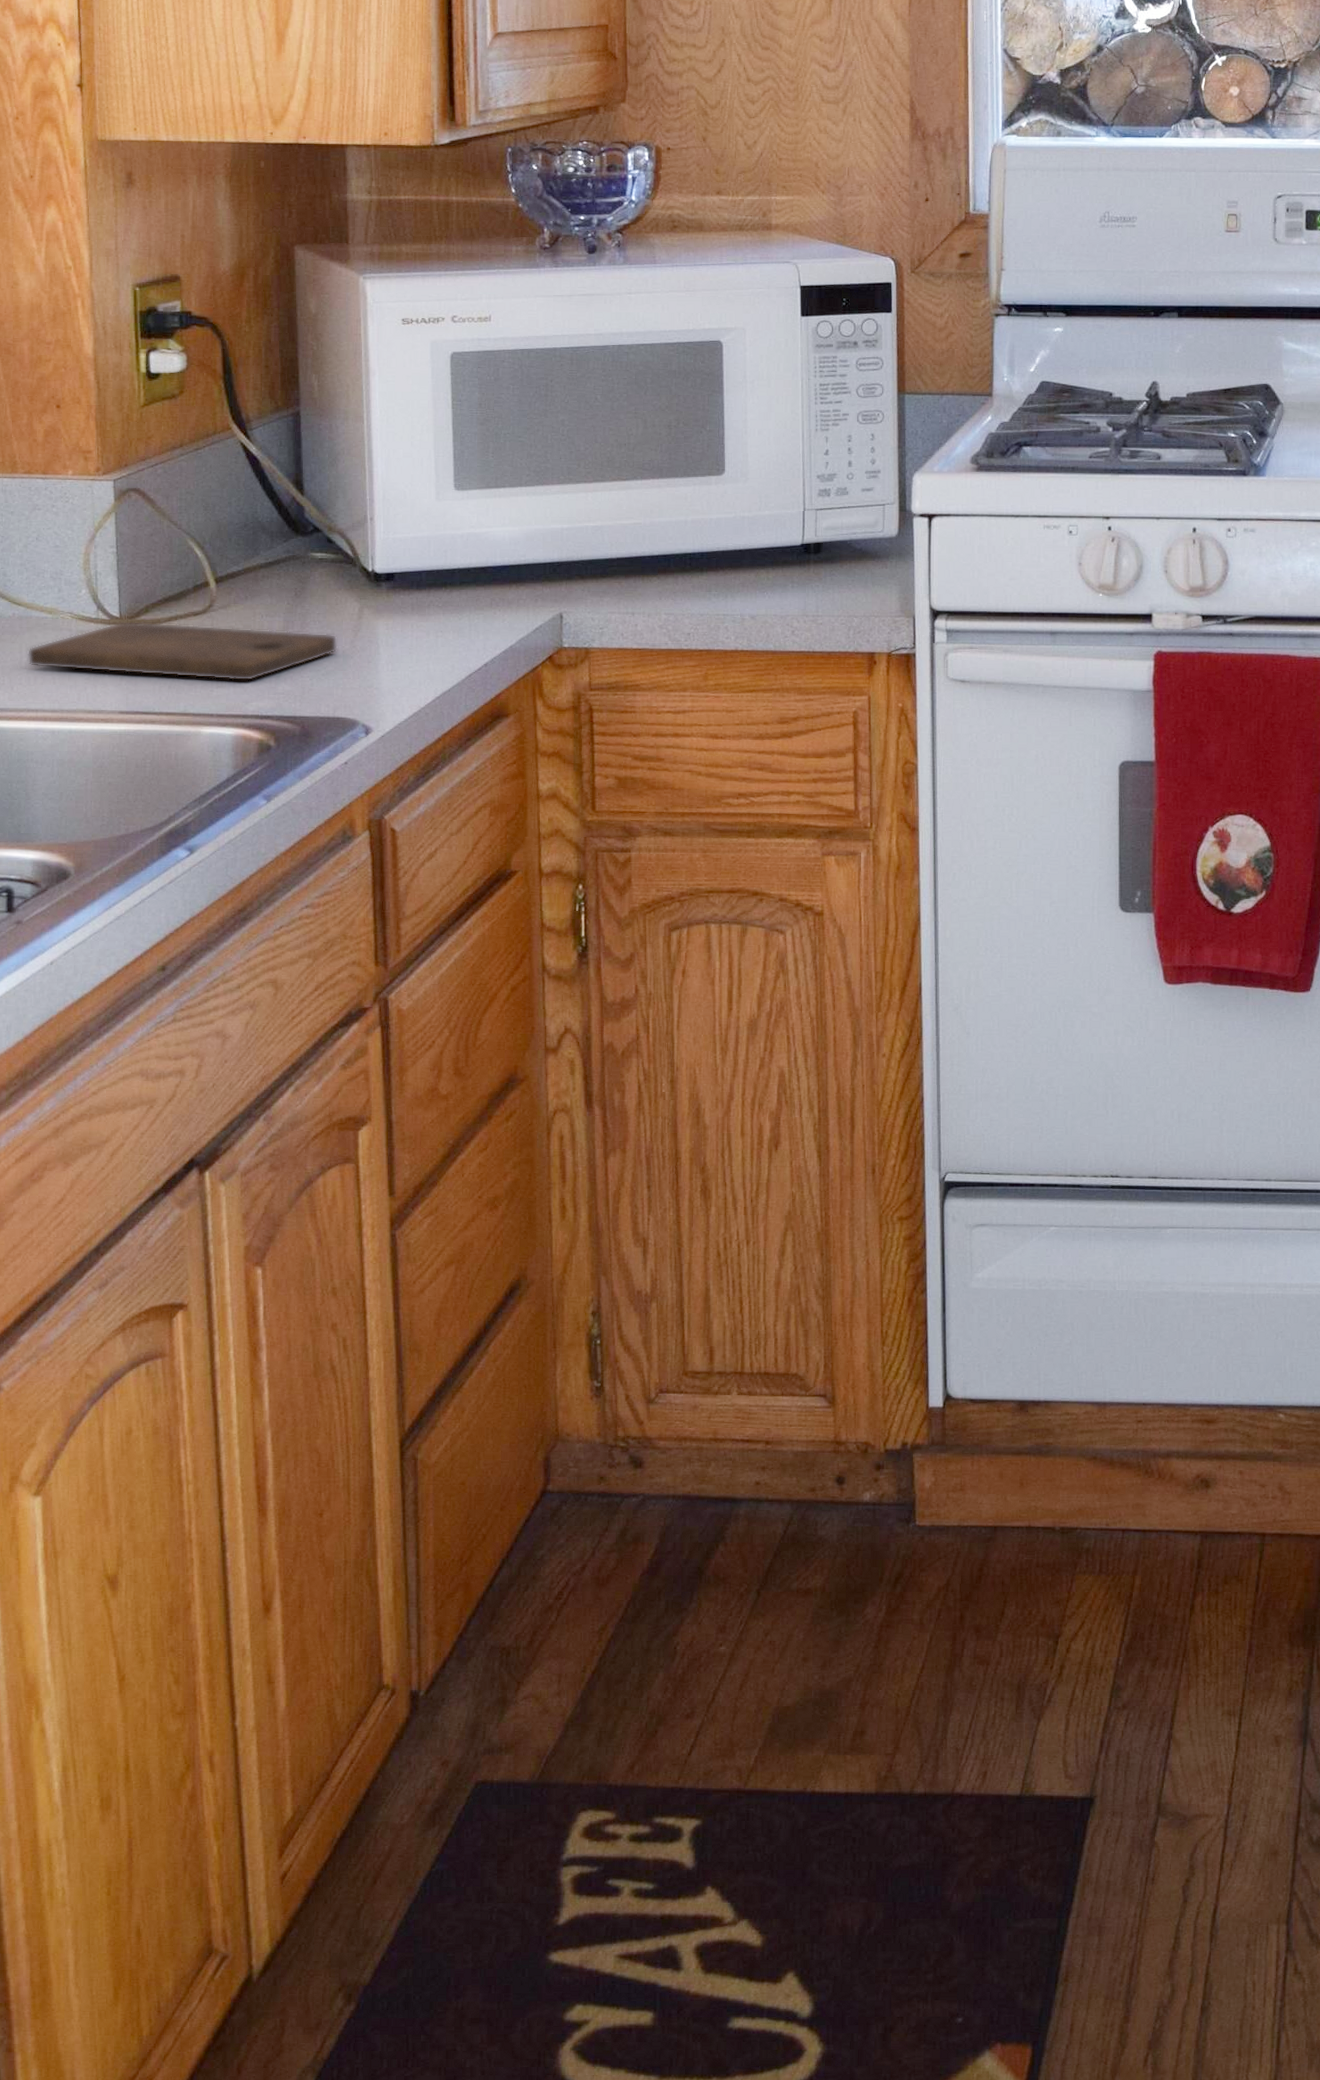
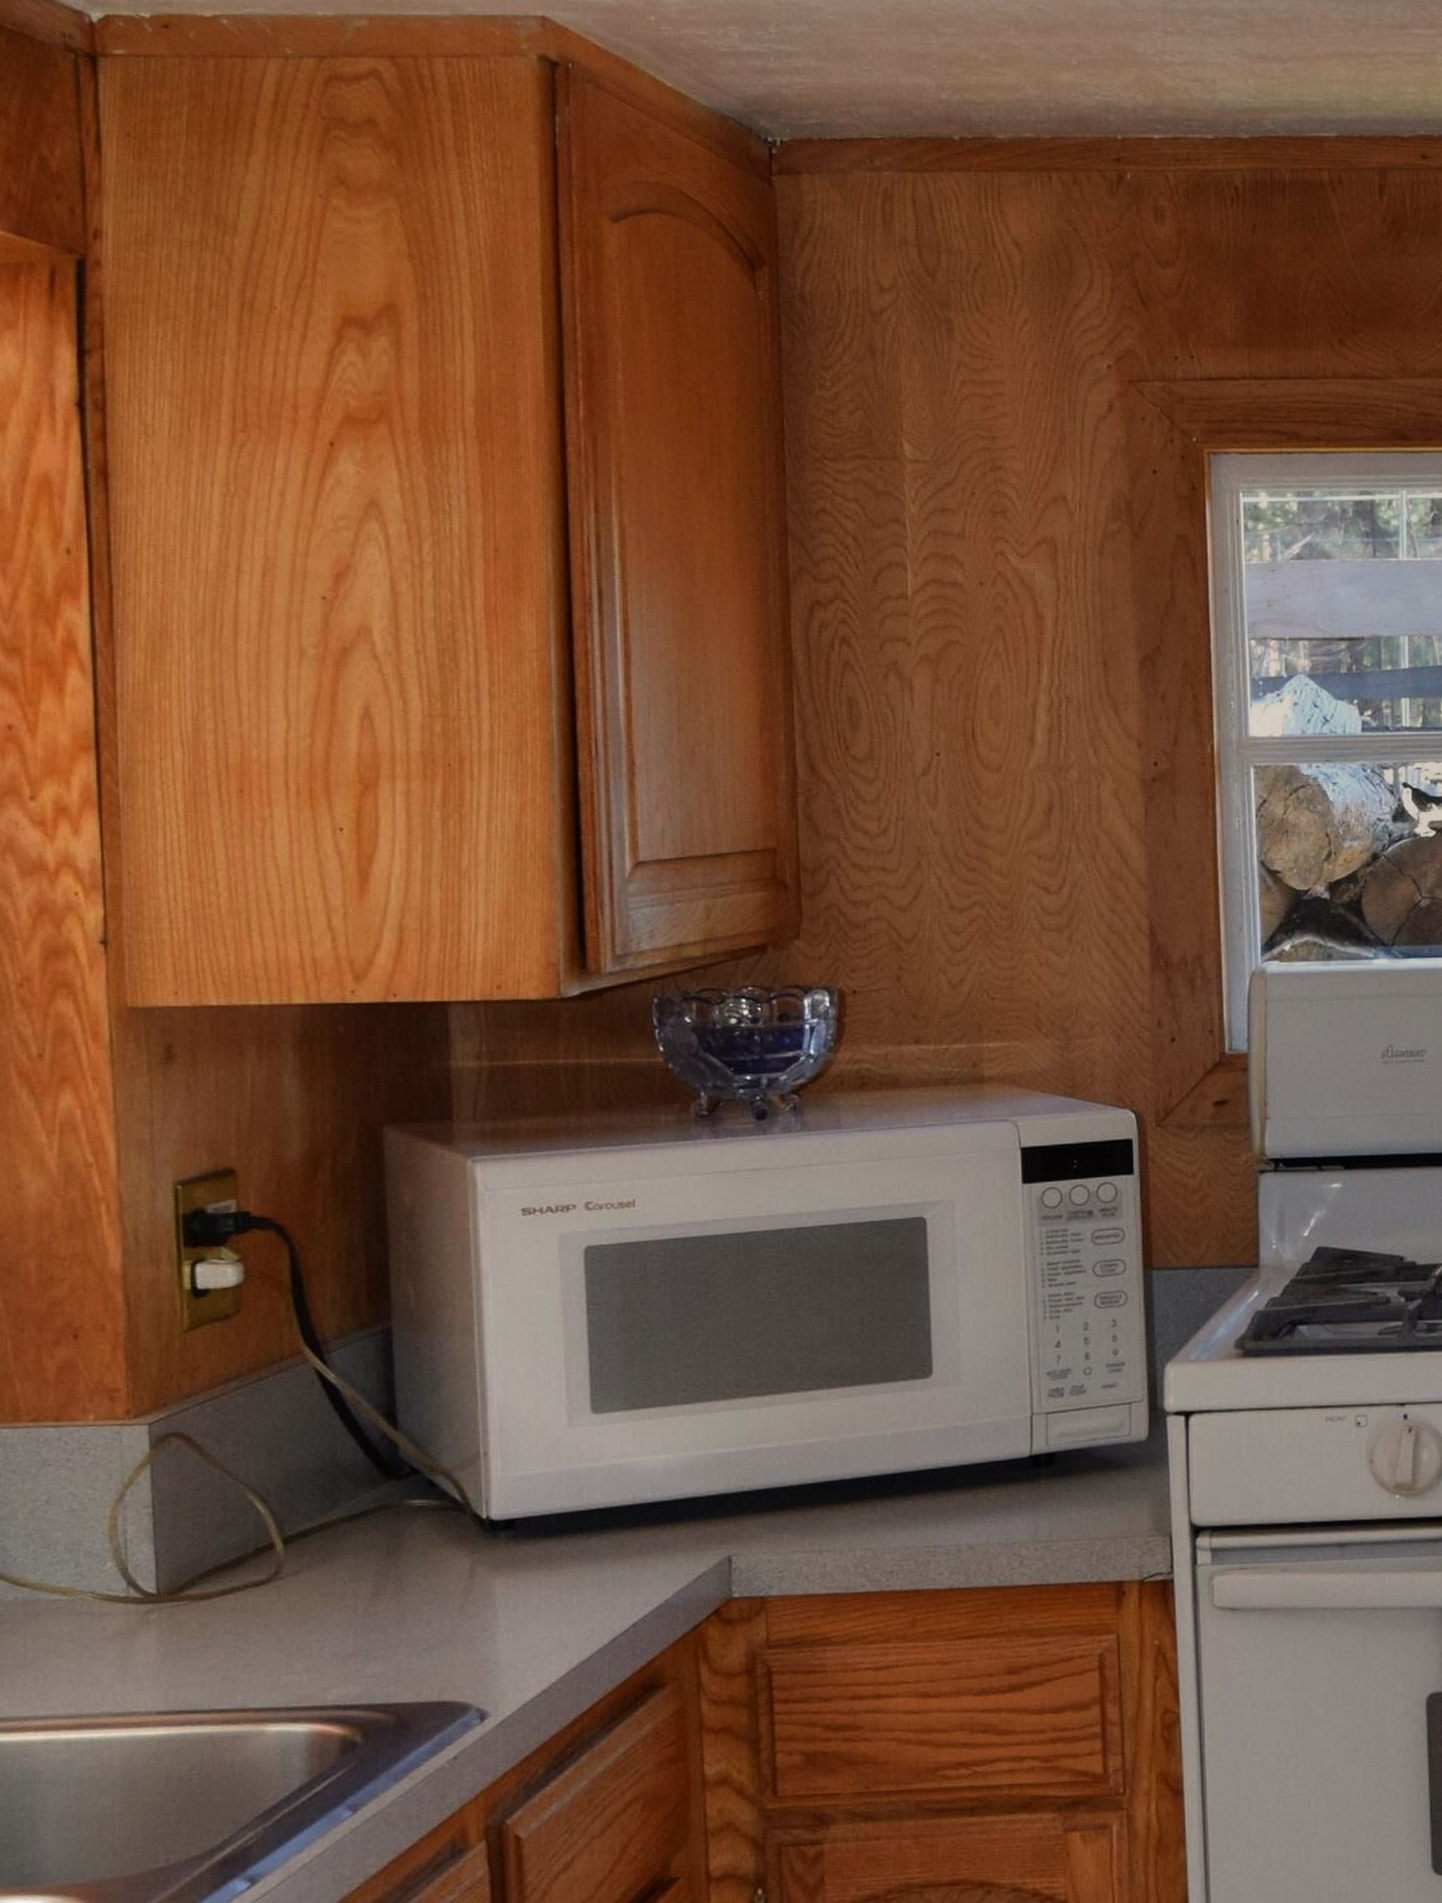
cutting board: present [27,621,338,681] -> none [33,1597,443,1665]

